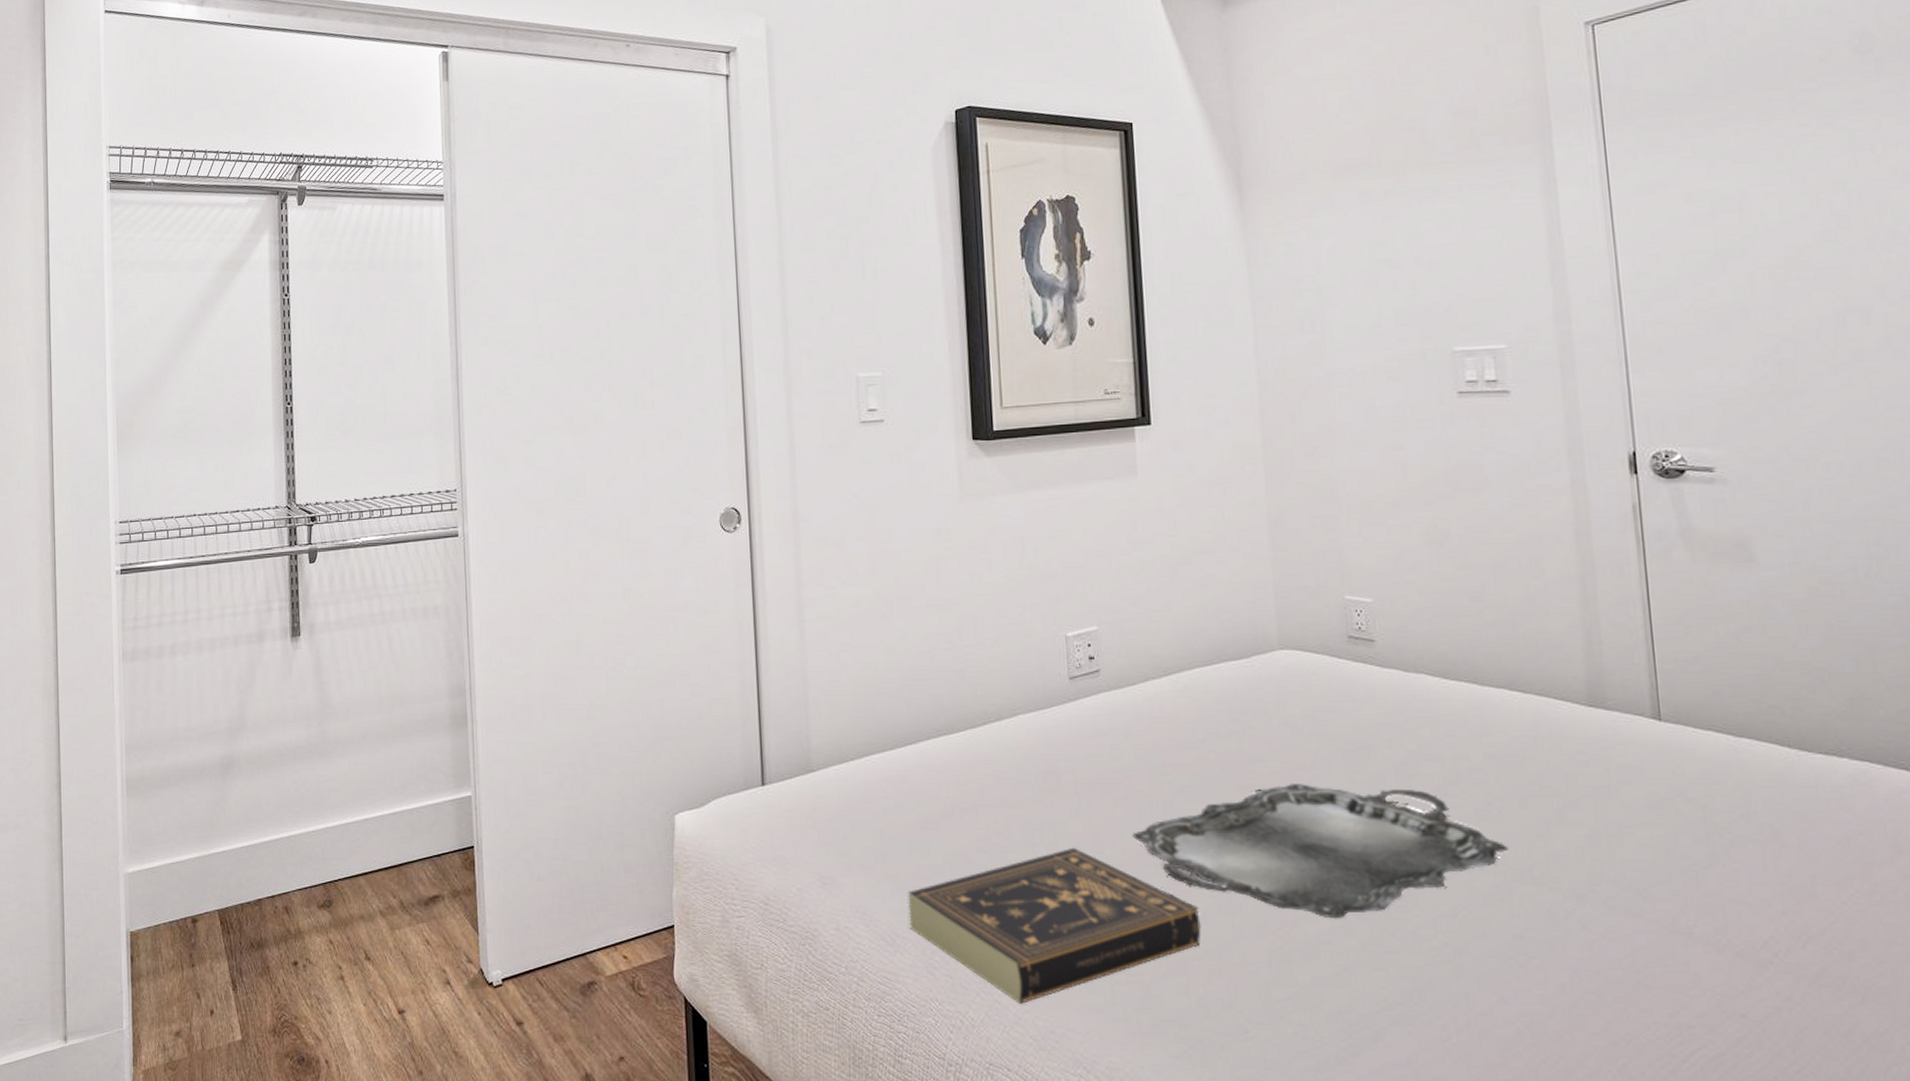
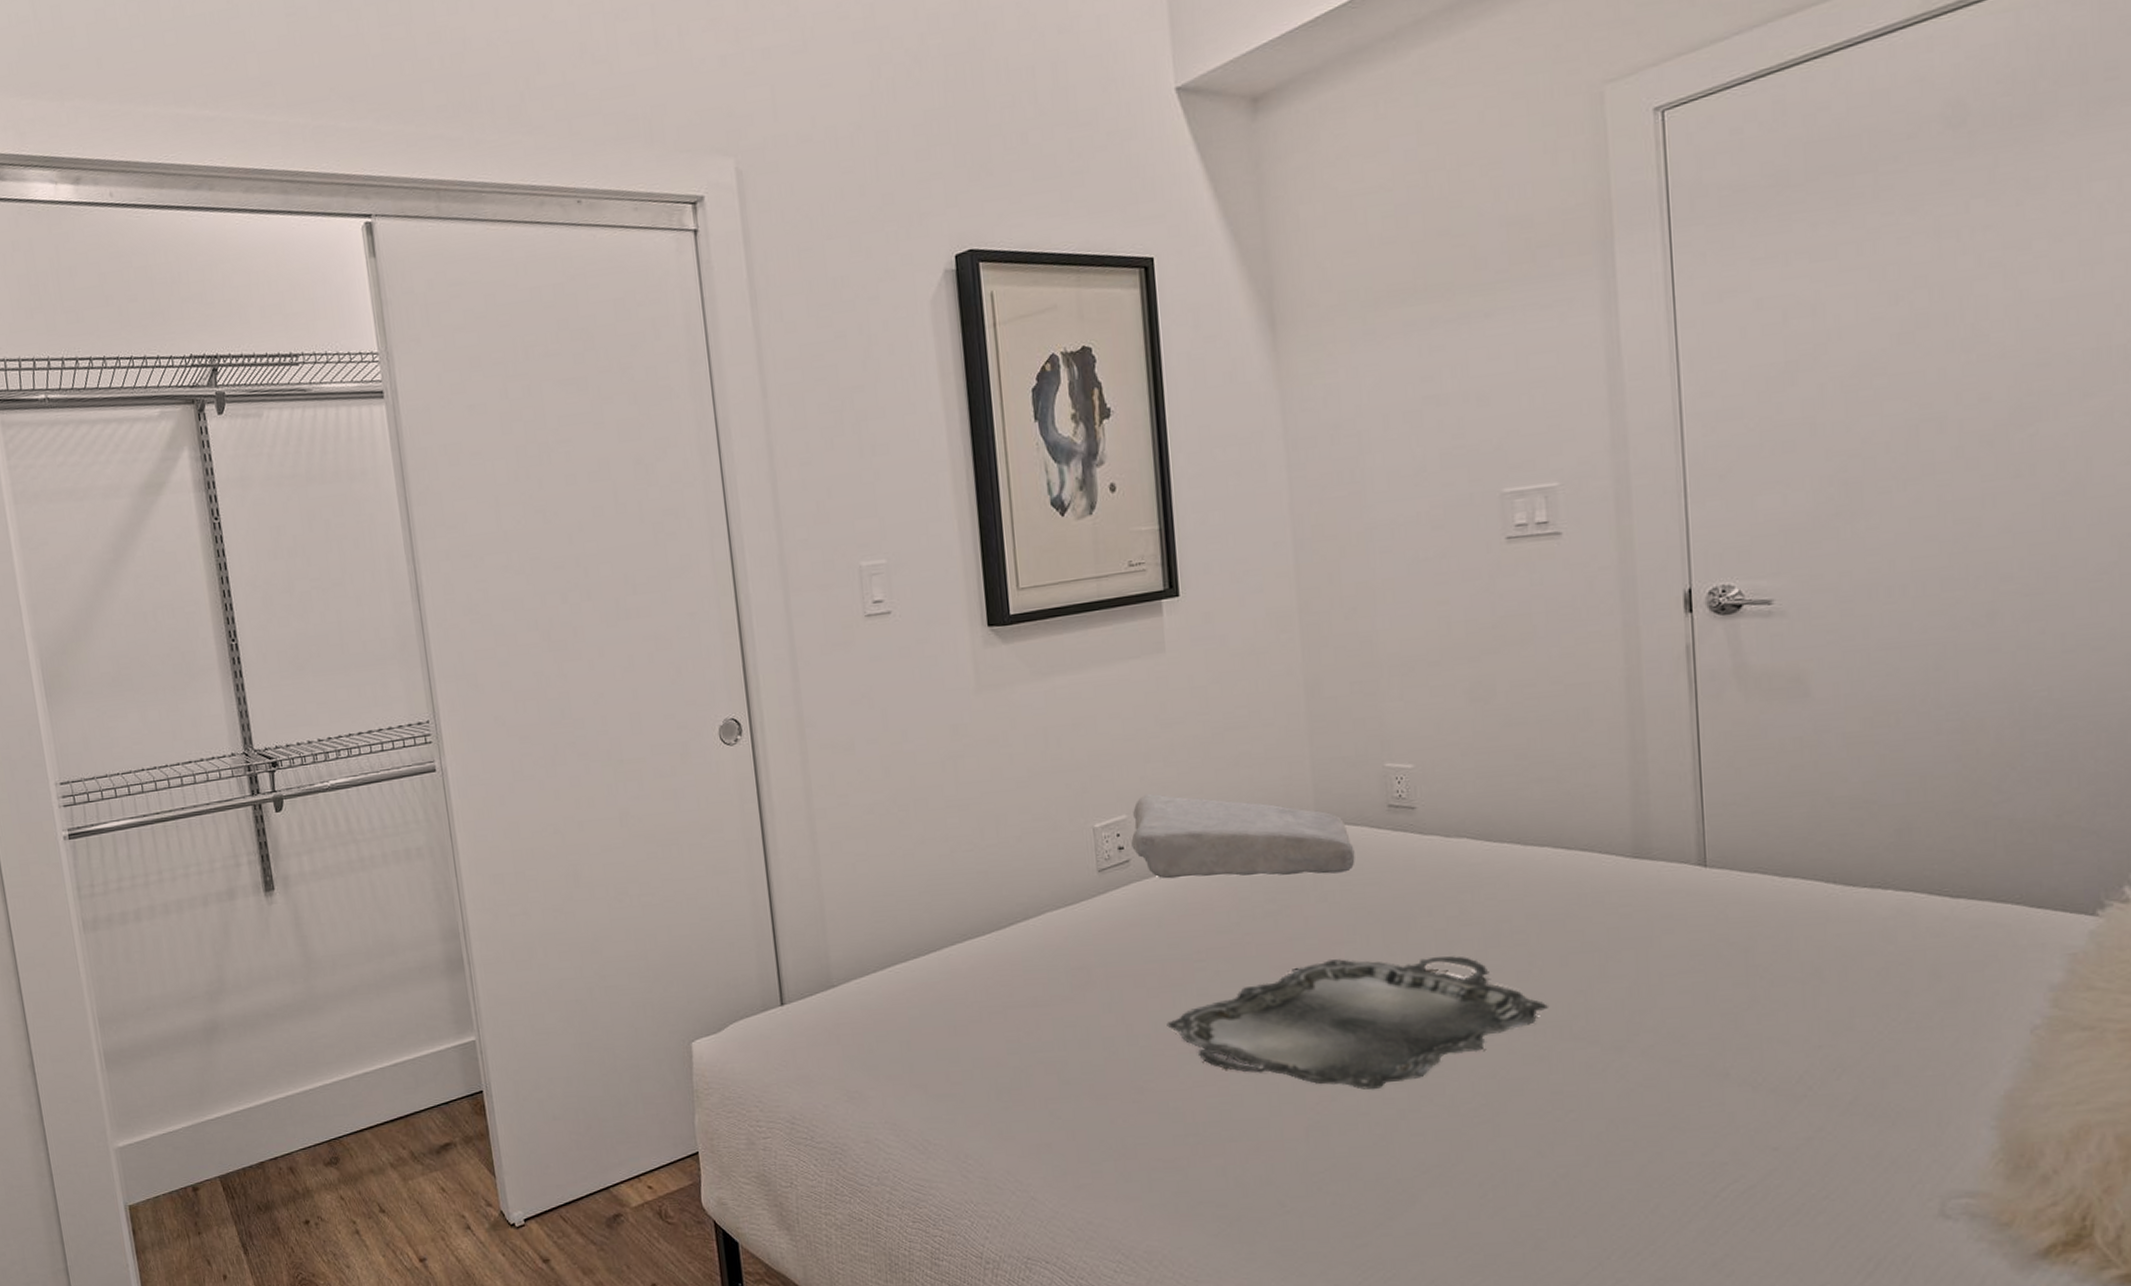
book: present [907,847,1201,1004] -> none [937,1041,1238,1198]
soap bar: none [1101,607,1317,699] -> present [1131,793,1355,879]

